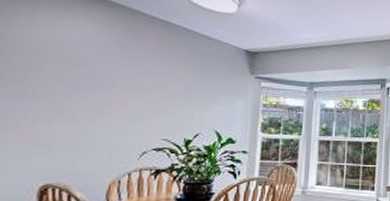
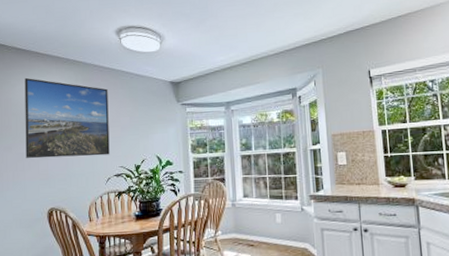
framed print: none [12,10,159,124] -> present [25,77,110,159]

